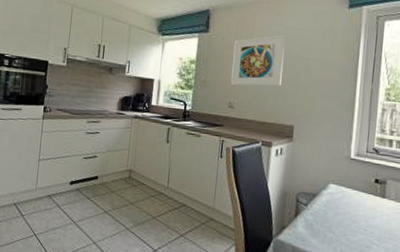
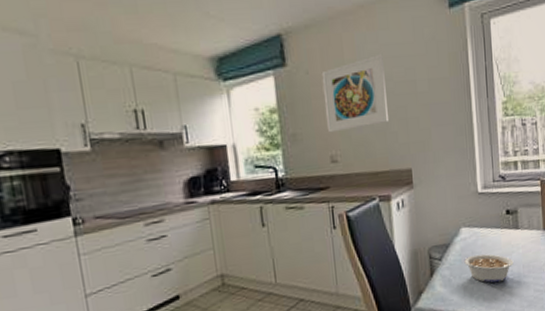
legume: none [328,209,376,240] -> present [464,254,514,283]

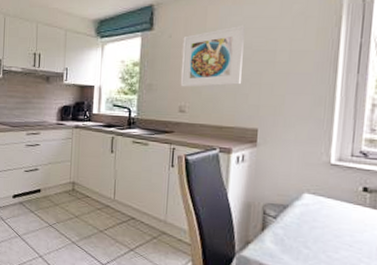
legume: present [464,254,514,283] -> none [302,222,365,258]

